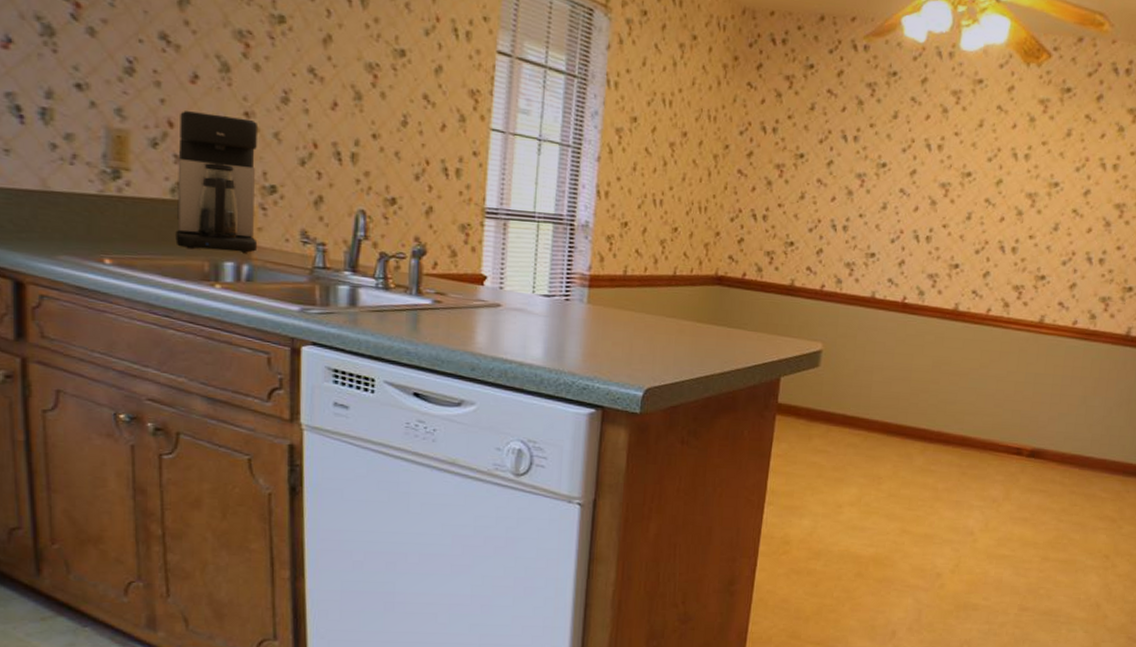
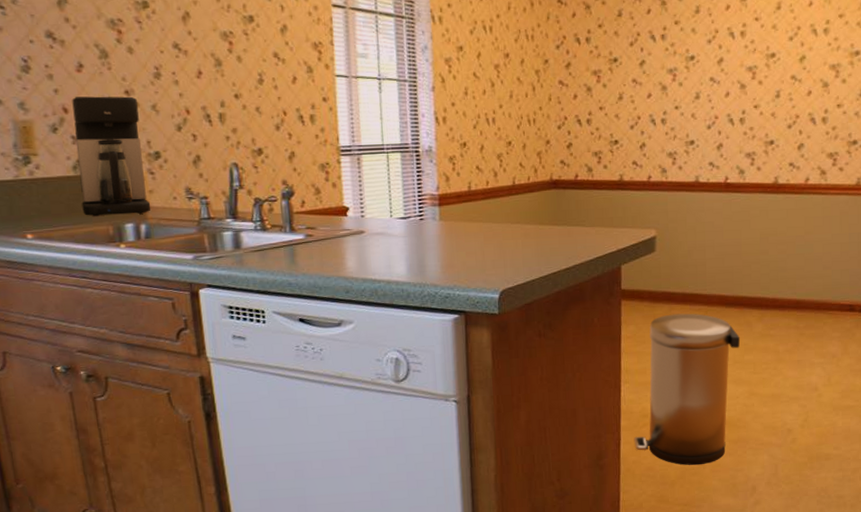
pedal bin: none [771,436,899,601] -> present [633,313,741,465]

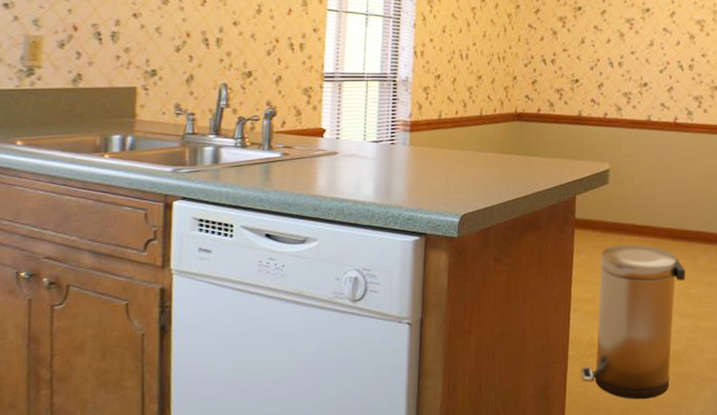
coffee maker: present [72,96,151,217] -> none [74,17,143,127]

